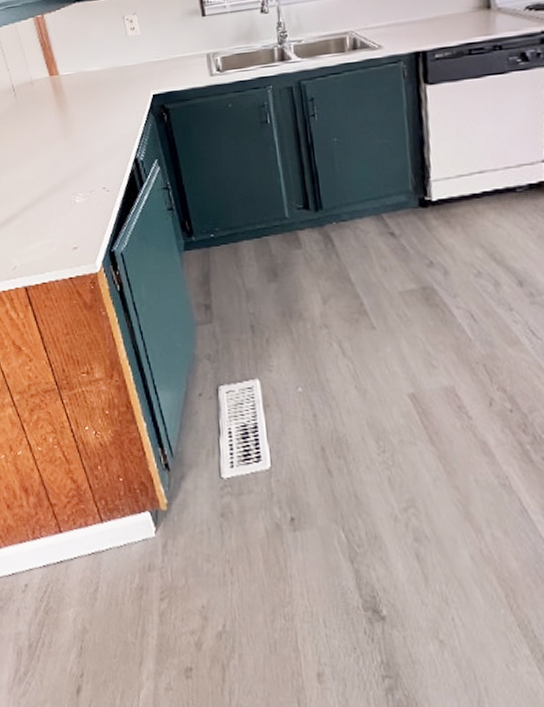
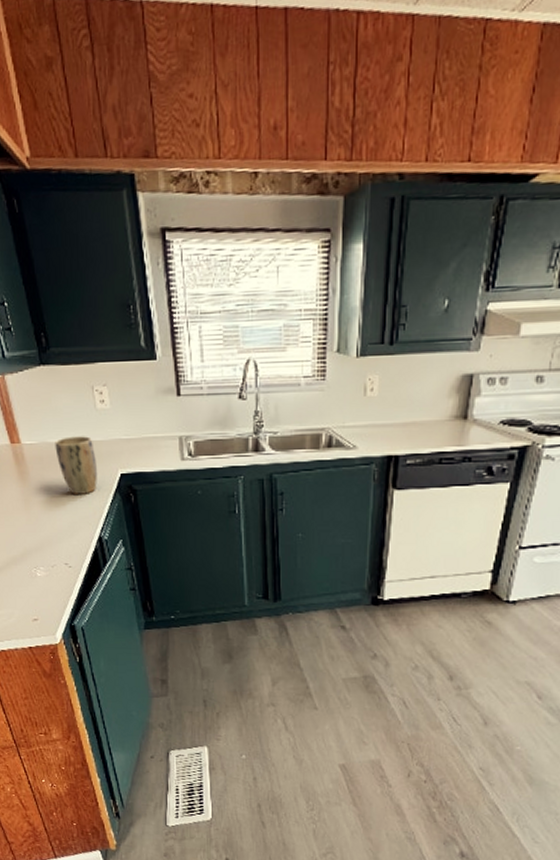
plant pot: none [90,62,131,119] -> present [55,436,97,494]

